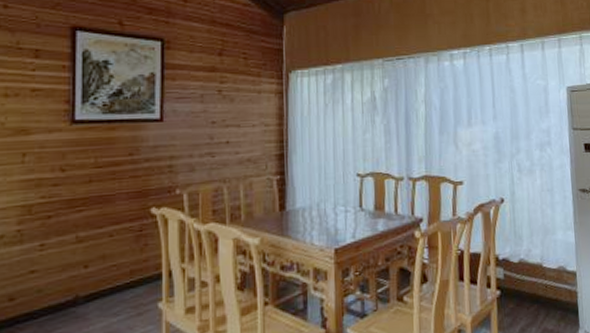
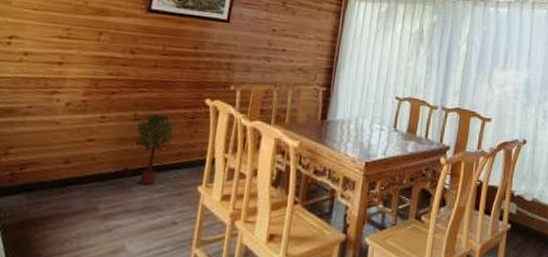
potted tree: none [81,231,123,312] -> present [136,113,174,186]

